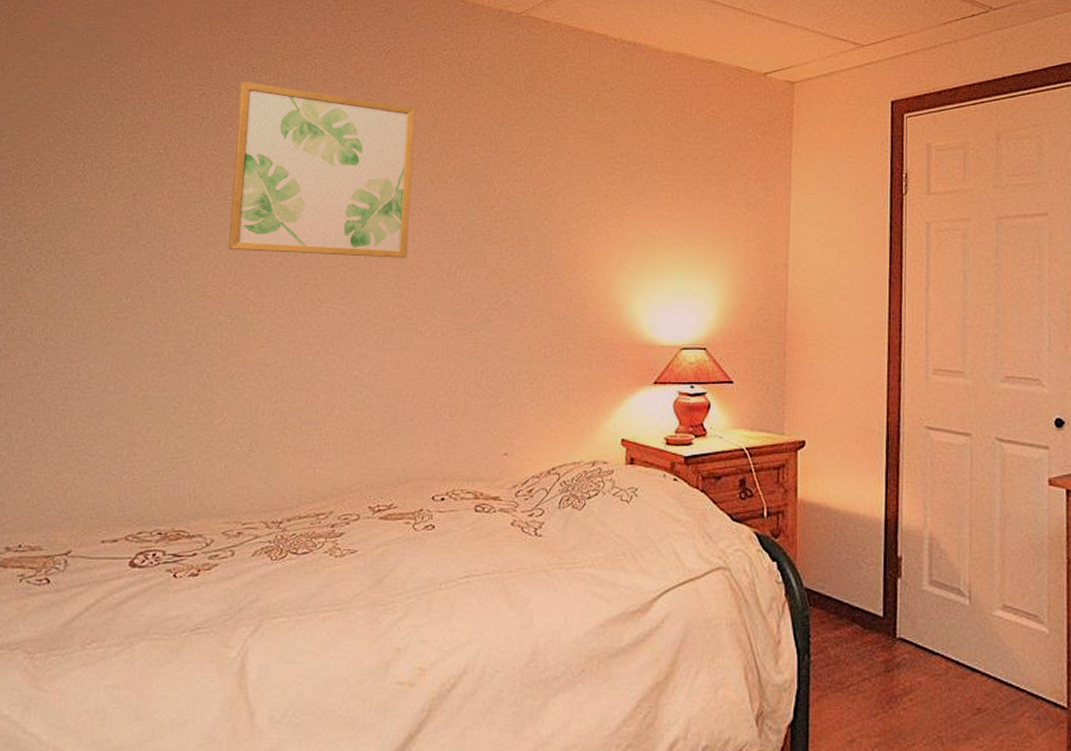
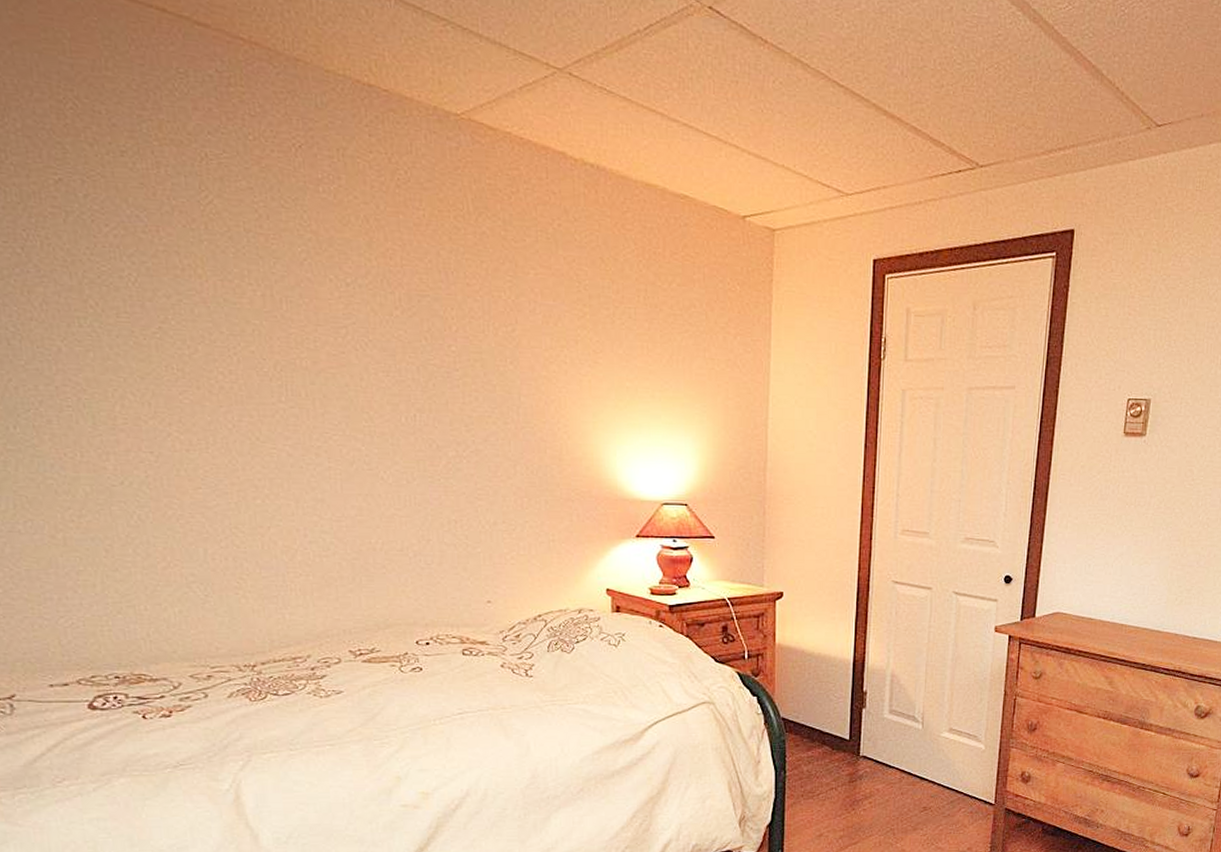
wall art: present [228,81,416,258] -> none [108,167,356,398]

